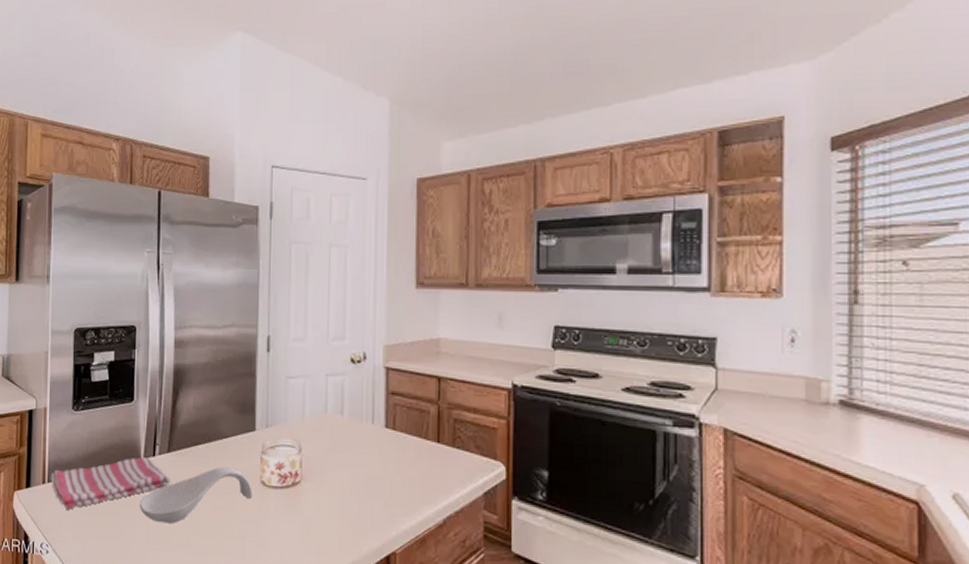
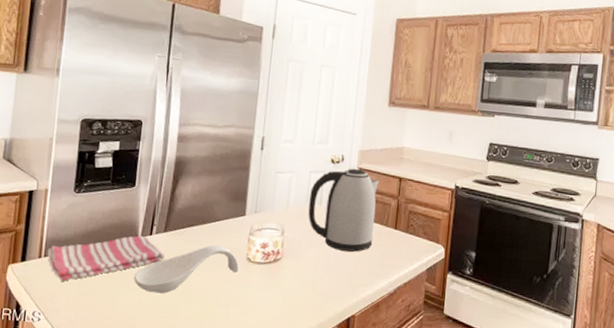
kettle: none [328,368,412,472] -> present [308,168,379,252]

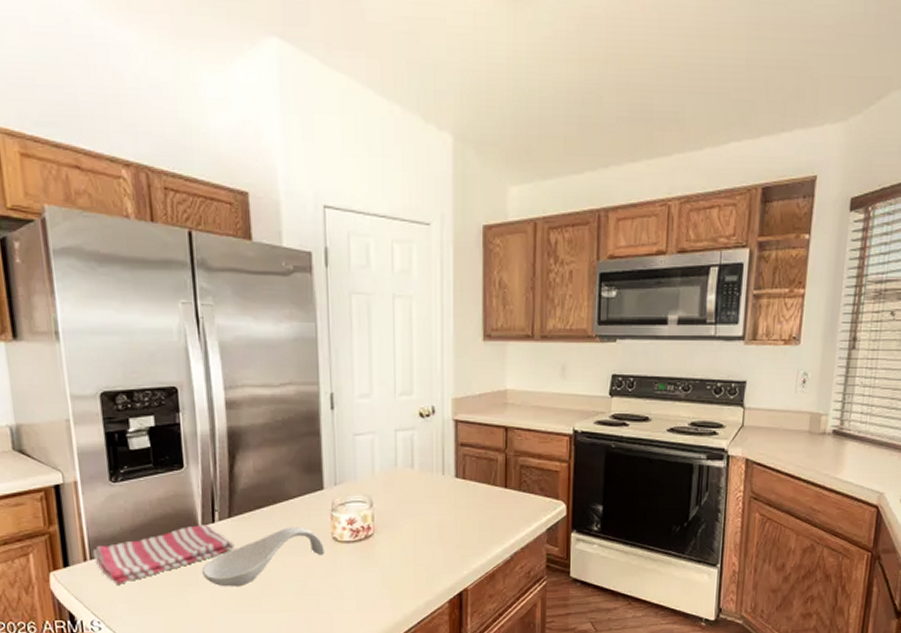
kettle: present [308,168,379,252] -> none [398,421,480,518]

